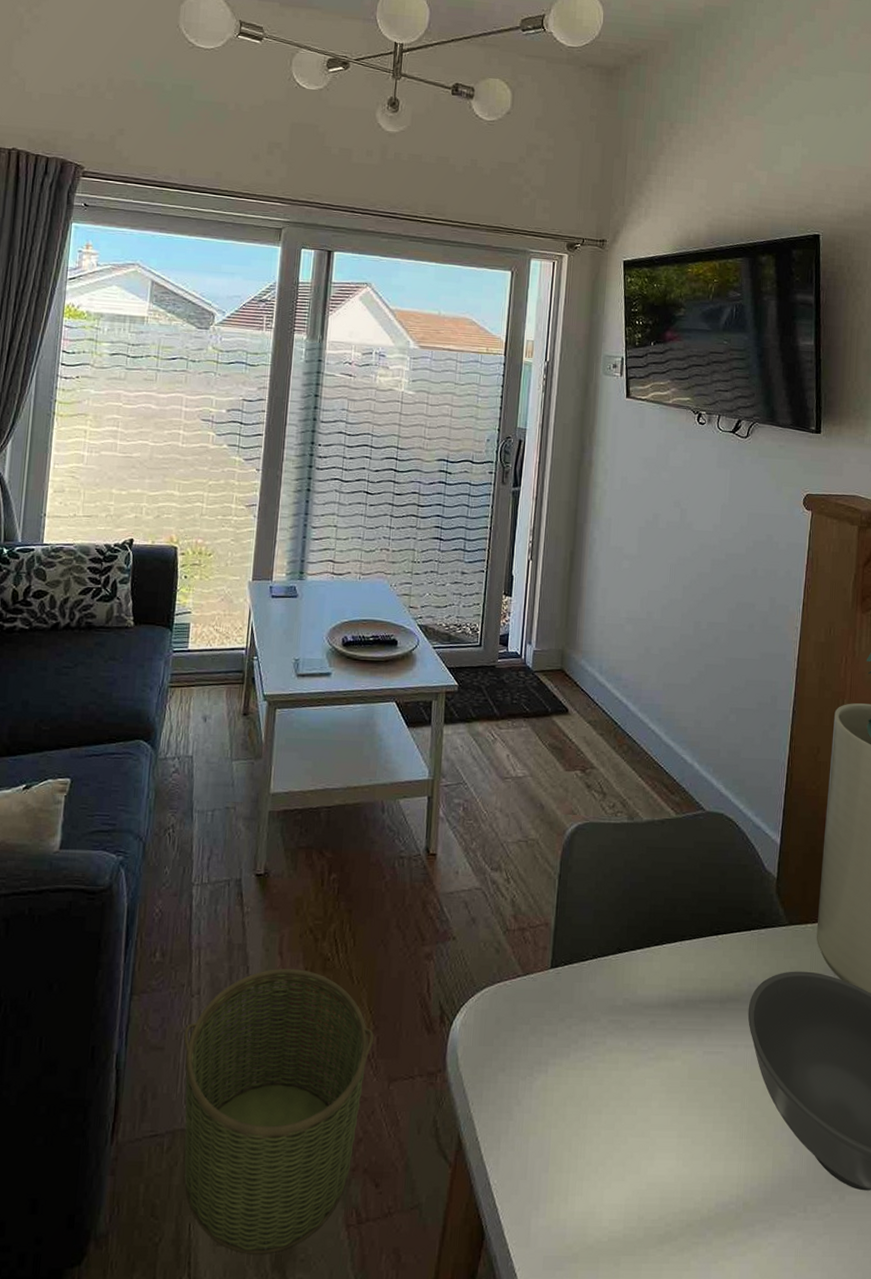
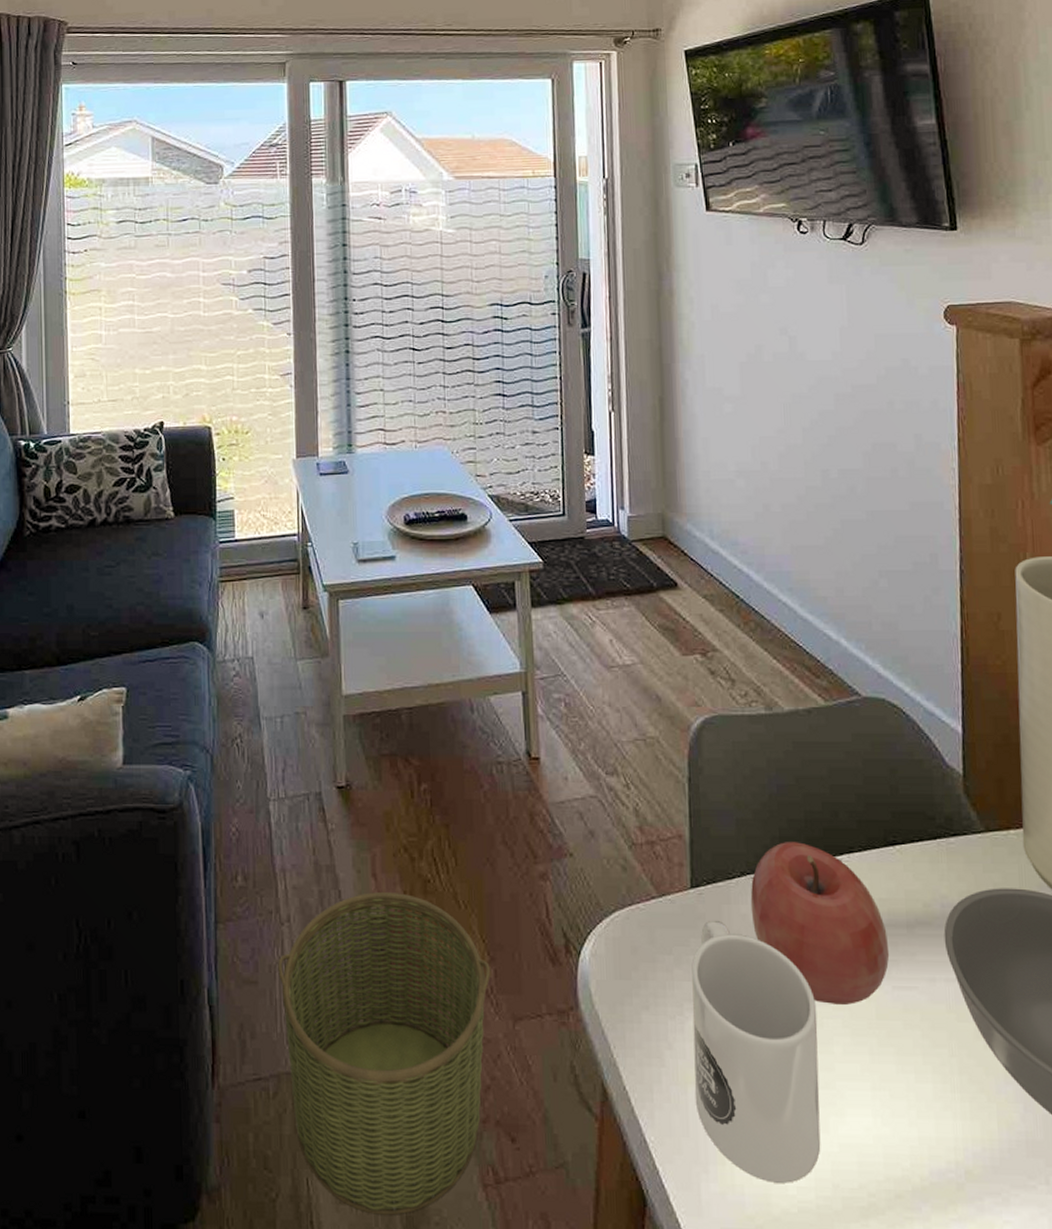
mug: none [535,996,642,1217] -> present [691,921,821,1183]
fruit: none [597,930,704,1067] -> present [750,842,890,1005]

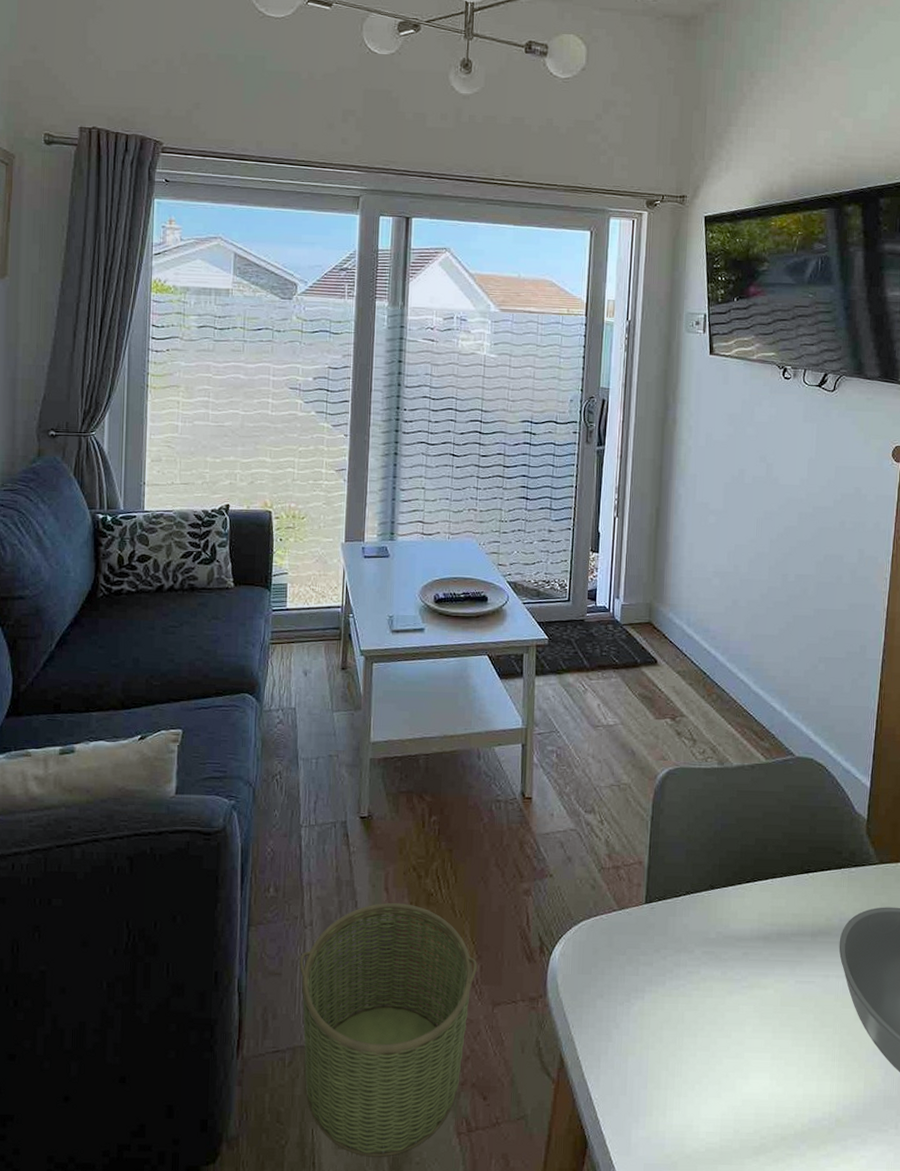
mug: present [691,921,821,1183] -> none [633,929,735,1130]
fruit: present [750,842,890,1005] -> none [691,869,796,994]

